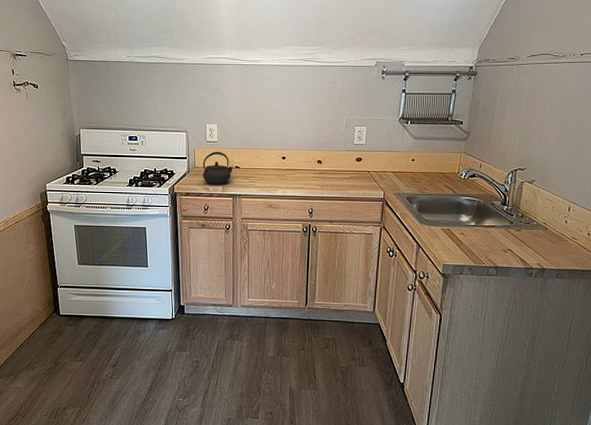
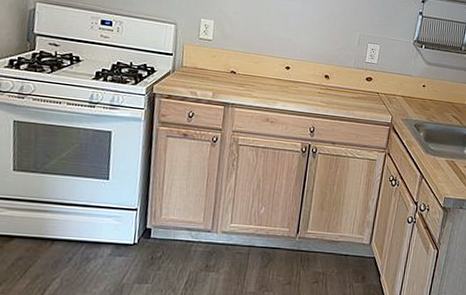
kettle: present [202,151,233,186] -> none [190,51,229,91]

